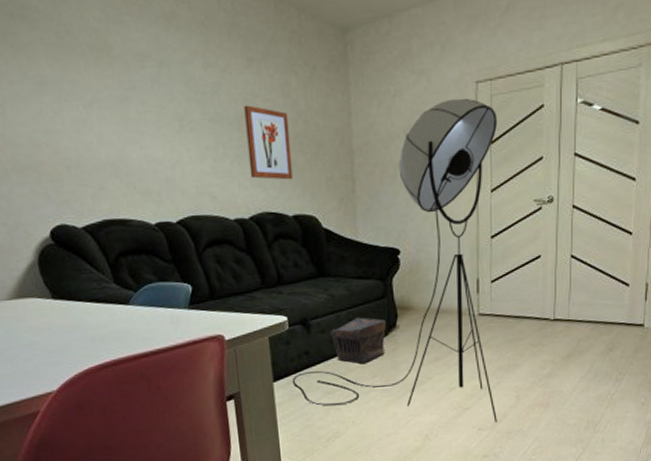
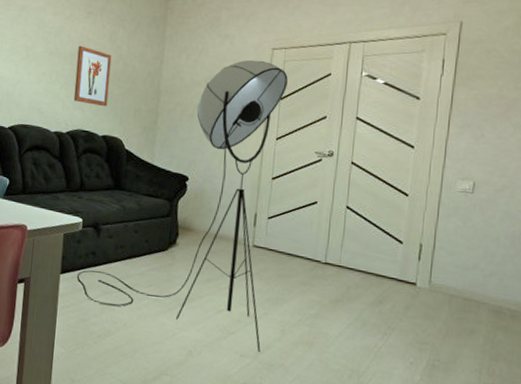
pouch: present [330,317,386,363] -> none [117,229,167,272]

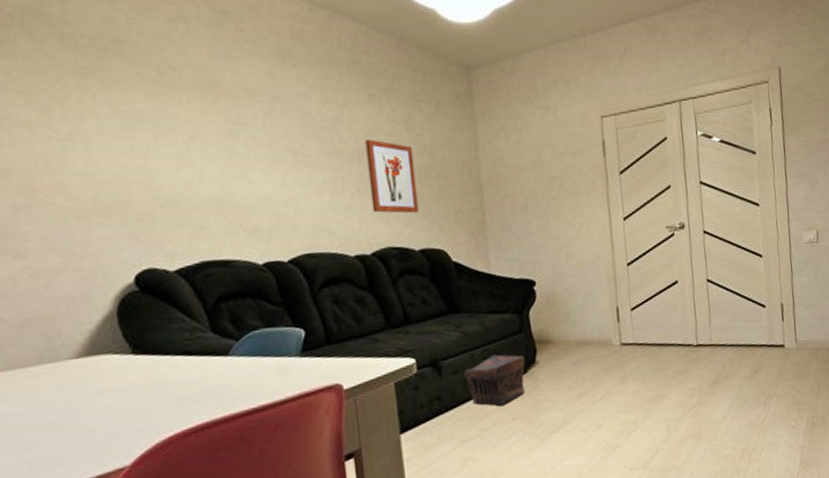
floor lamp: present [77,59,288,353] -> none [423,131,650,461]
pouch: none [117,229,167,272] -> present [464,354,525,406]

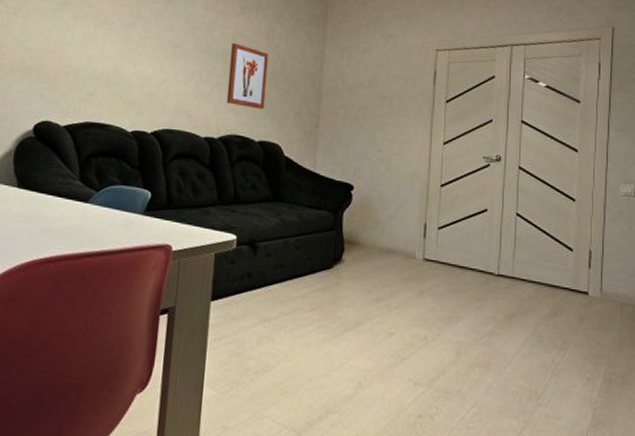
pouch: present [464,354,525,406] -> none [276,245,332,294]

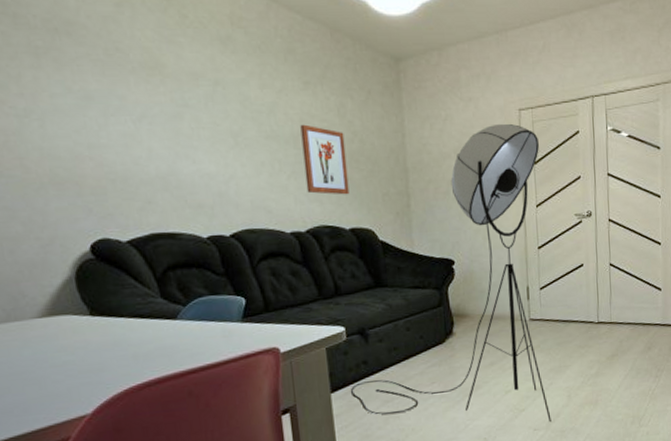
floor lamp: none [231,61,453,379] -> present [351,123,551,423]

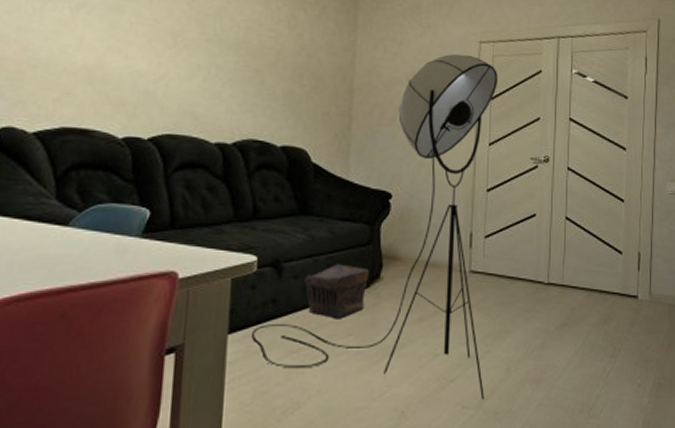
wall art: present [300,124,350,195] -> none [241,31,291,110]
pouch: none [388,325,443,371] -> present [305,264,369,318]

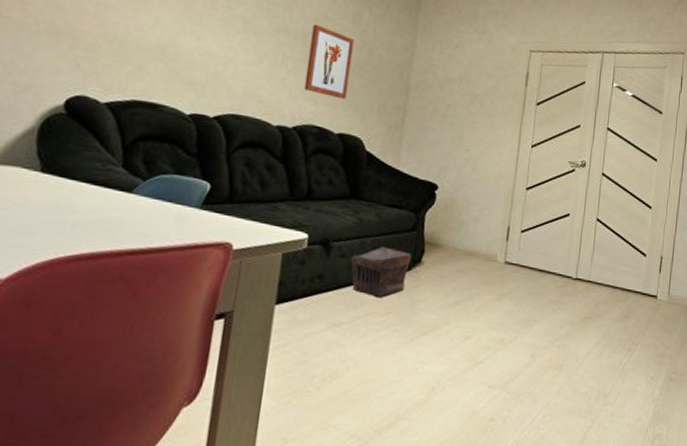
wall art: none [241,31,291,110] -> present [304,24,355,100]
floor lamp: present [252,53,498,400] -> none [298,60,544,382]

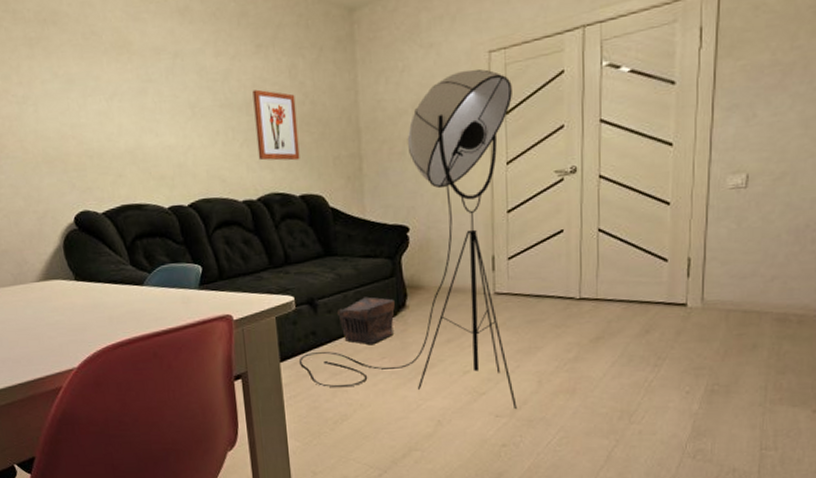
floor lamp: none [298,60,544,382] -> present [300,69,517,410]

